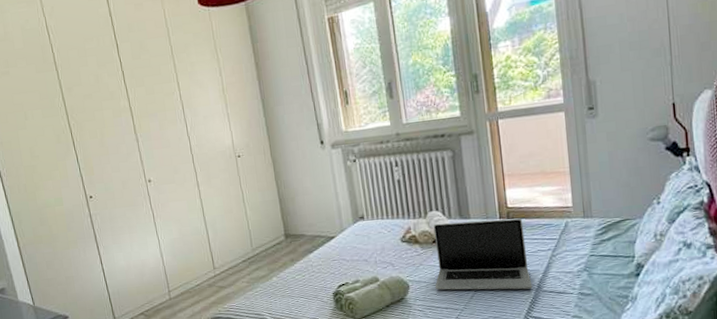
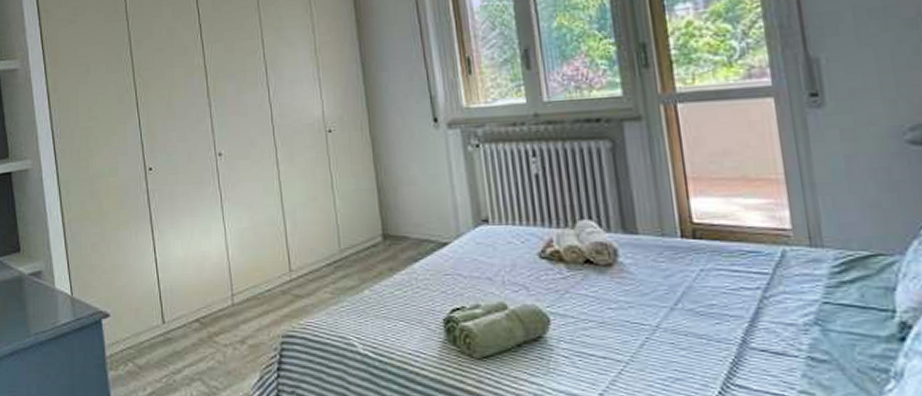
laptop: present [433,218,533,290] -> none [585,237,734,343]

